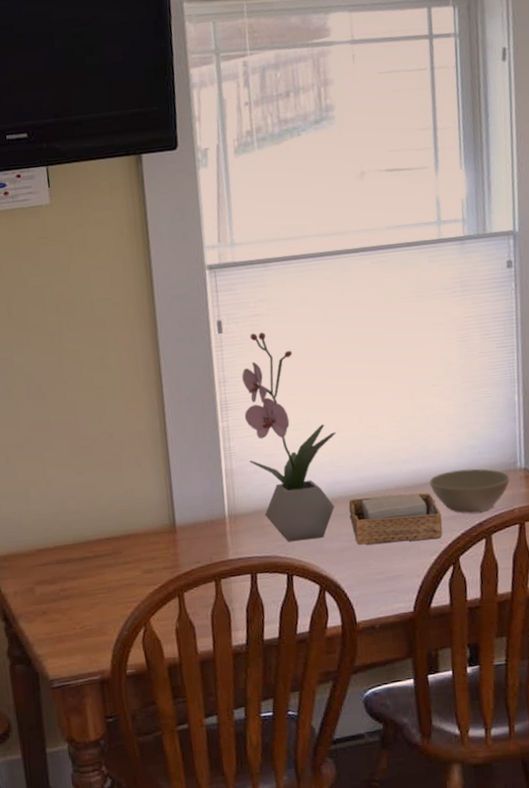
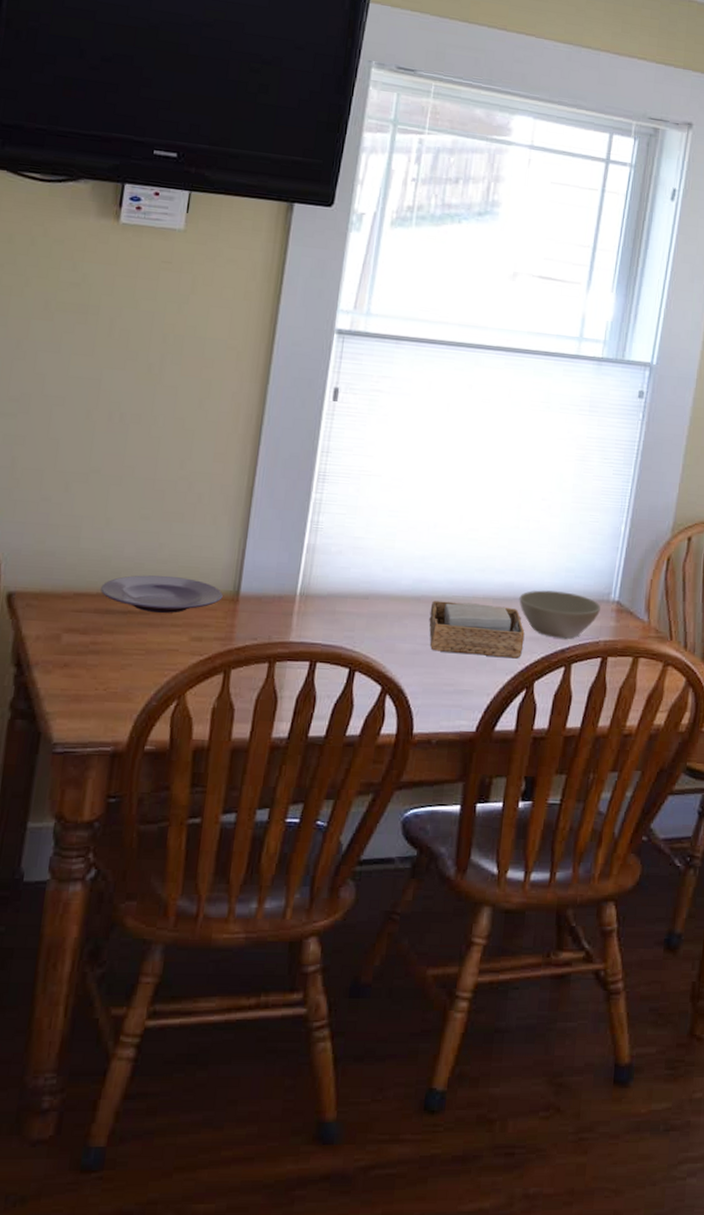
plate: none [56,519,162,555] -> present [99,575,223,613]
flower arrangement: present [242,332,337,542] -> none [335,408,434,636]

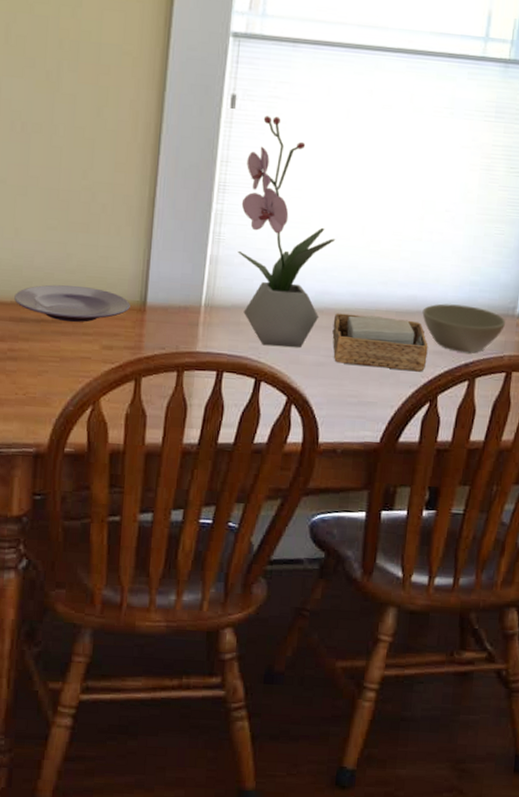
flower arrangement: none [335,408,434,636] -> present [238,116,336,348]

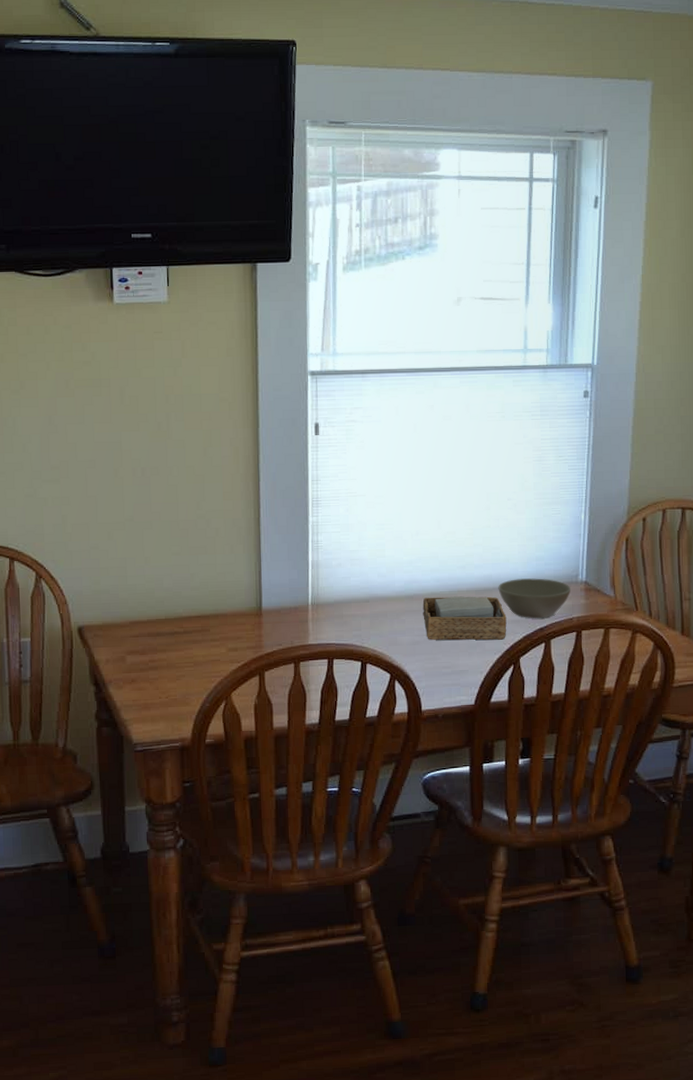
plate: present [13,284,130,322] -> none [149,599,249,631]
flower arrangement: present [238,116,336,348] -> none [333,437,417,633]

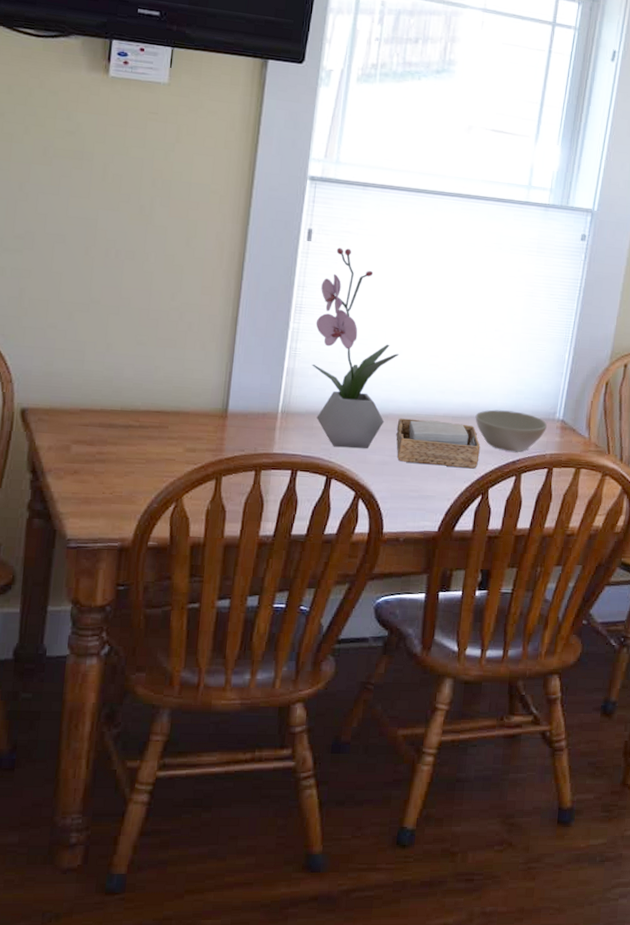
flower arrangement: none [333,437,417,633] -> present [312,248,400,449]

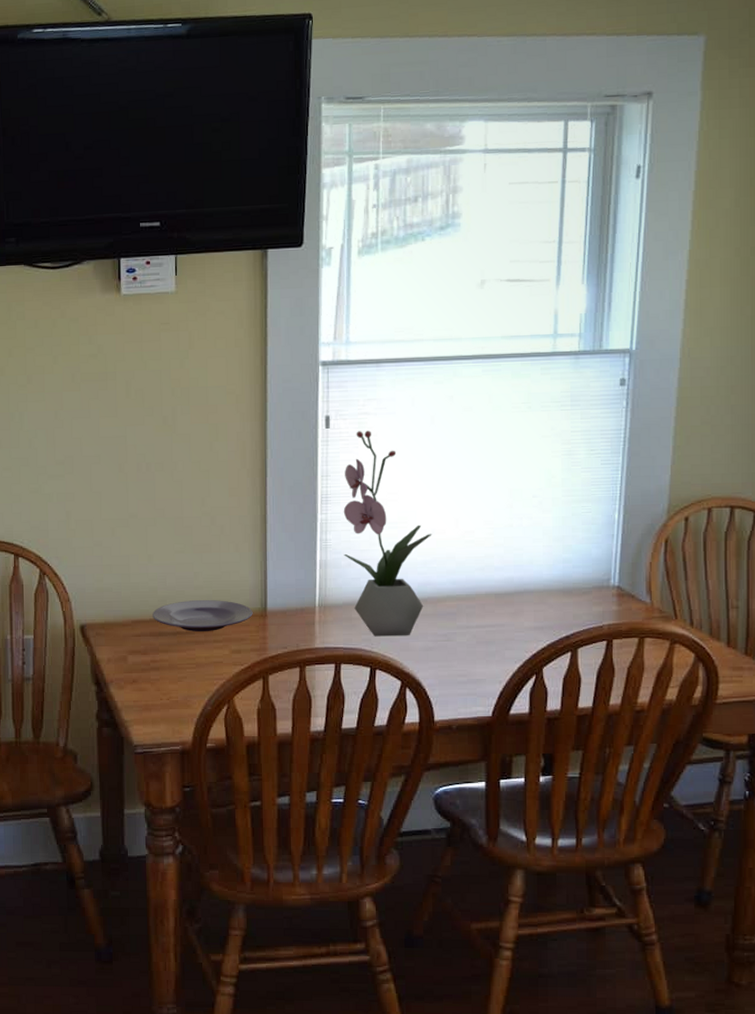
plate: none [103,394,213,428] -> present [151,599,253,631]
napkin holder: present [396,418,481,469] -> none [437,600,529,648]
soup bowl: present [475,409,548,452] -> none [520,582,602,626]

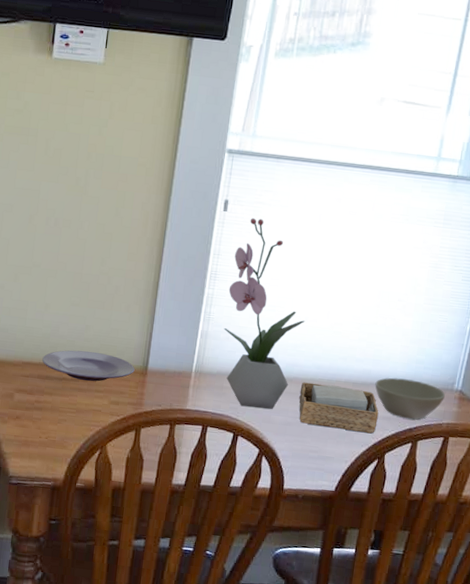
napkin holder: none [437,600,529,648] -> present [299,382,379,434]
soup bowl: none [520,582,602,626] -> present [375,377,446,420]

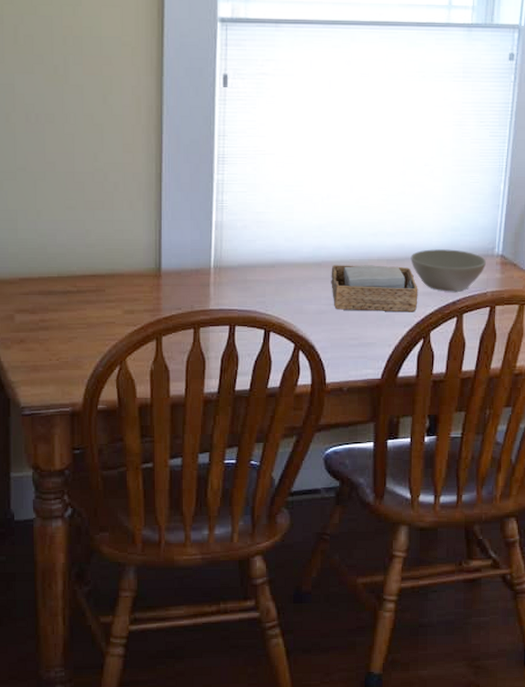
plate: present [41,350,135,382] -> none [40,258,147,291]
flower arrangement: present [224,218,305,409] -> none [240,91,328,299]

